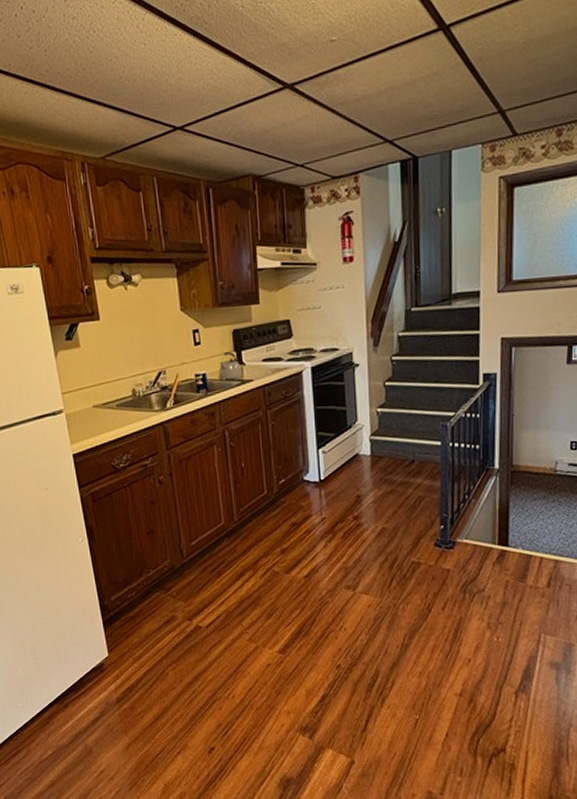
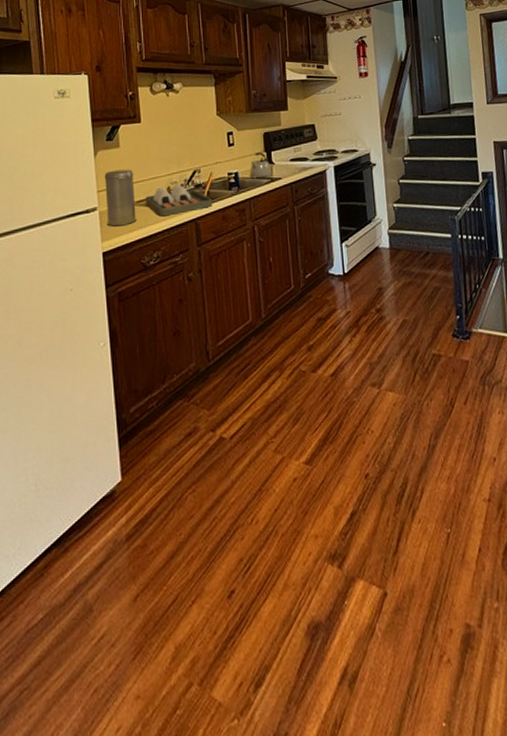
canister: none [67,370,104,429] -> present [104,169,137,227]
sushi platter: none [110,386,180,420] -> present [145,184,212,217]

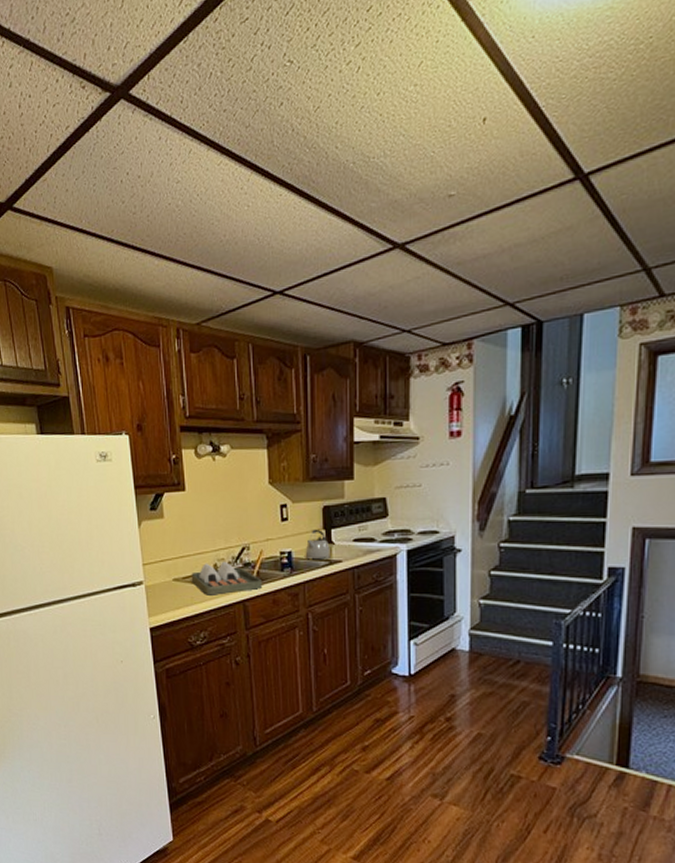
canister: present [104,169,137,227] -> none [149,542,183,602]

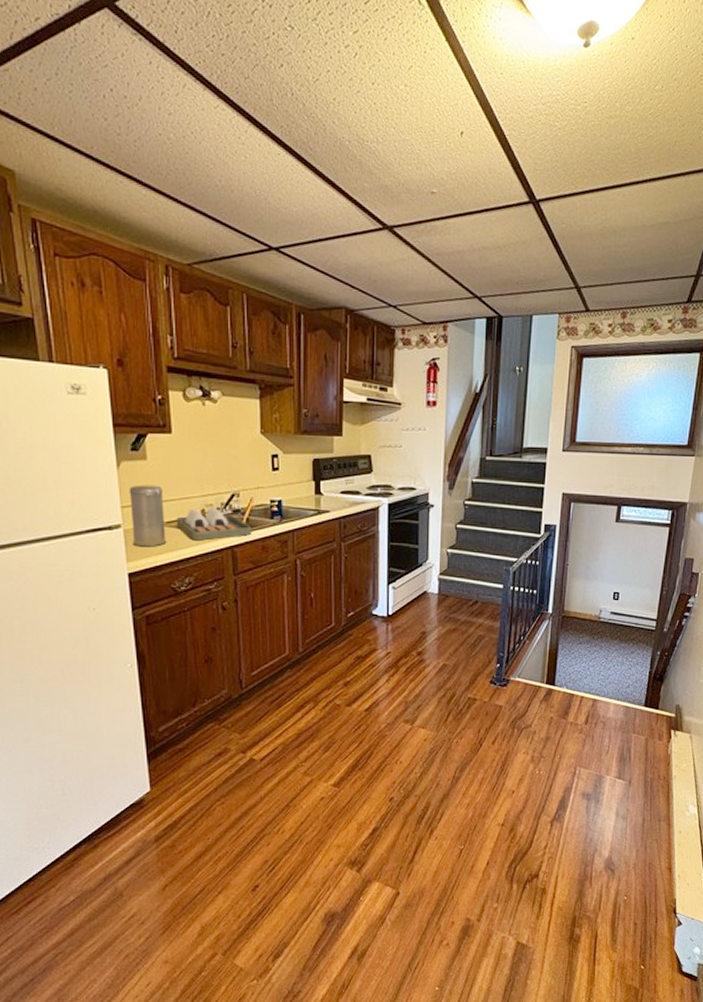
canister: none [149,542,183,602] -> present [129,485,167,547]
kettle: present [305,529,330,560] -> none [295,479,319,509]

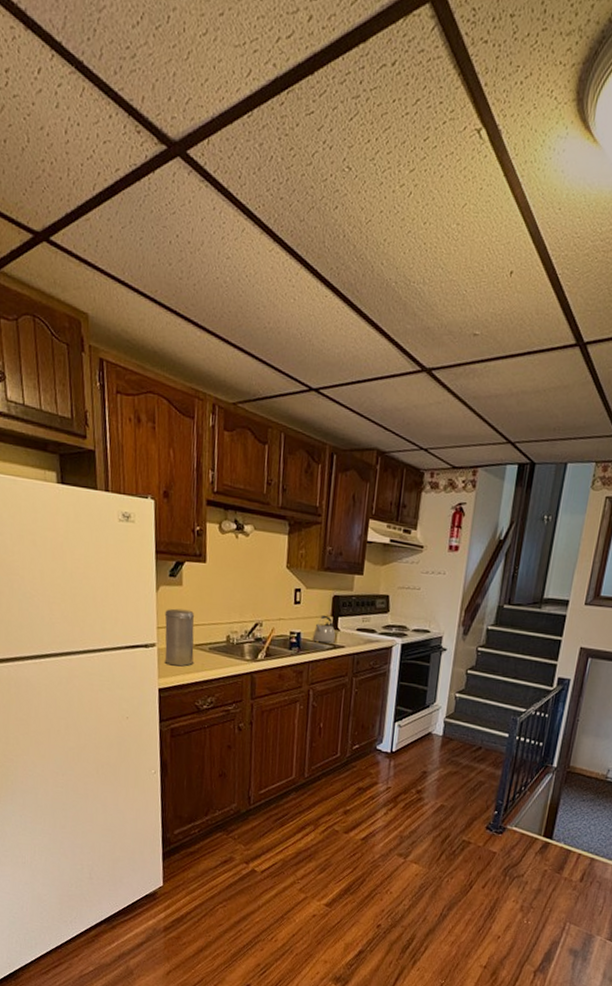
sushi platter: present [176,507,251,541] -> none [203,633,271,665]
kettle: none [295,479,319,509] -> present [312,614,336,644]

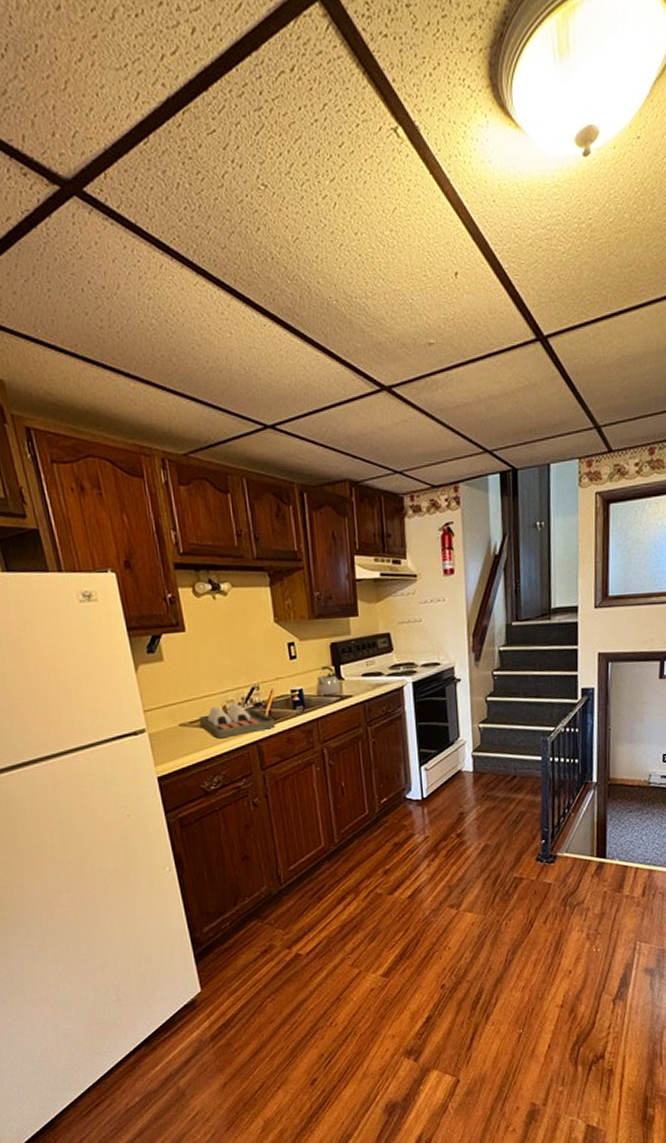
canister: present [164,608,195,667] -> none [149,686,192,750]
sushi platter: none [203,633,271,665] -> present [198,702,275,739]

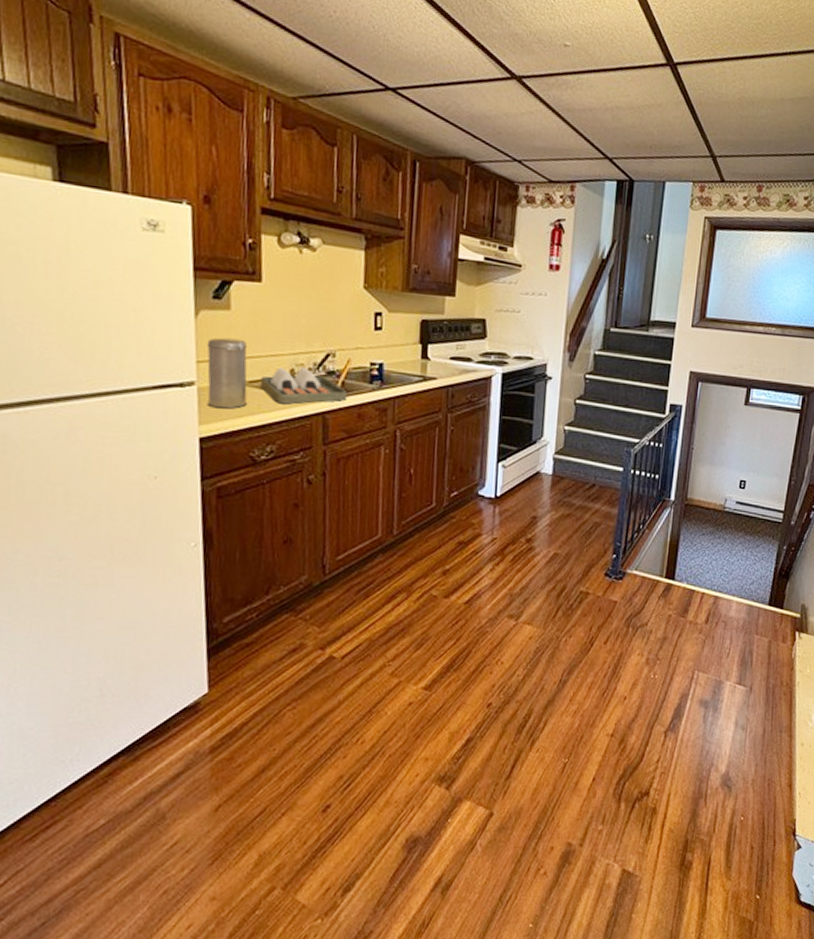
canister: none [149,686,192,750] -> present [207,337,248,409]
kettle: present [316,665,341,695] -> none [397,342,425,376]

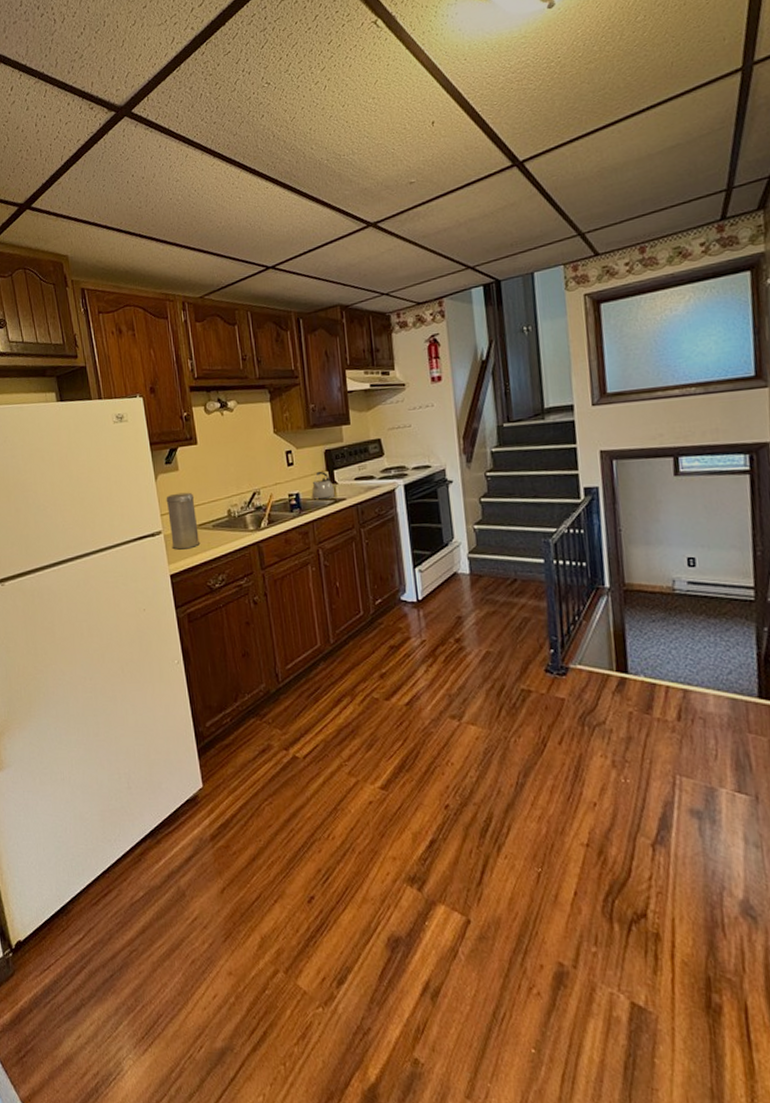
sushi platter: present [260,367,347,405] -> none [206,506,274,540]
kettle: none [397,342,425,376] -> present [311,471,335,499]

